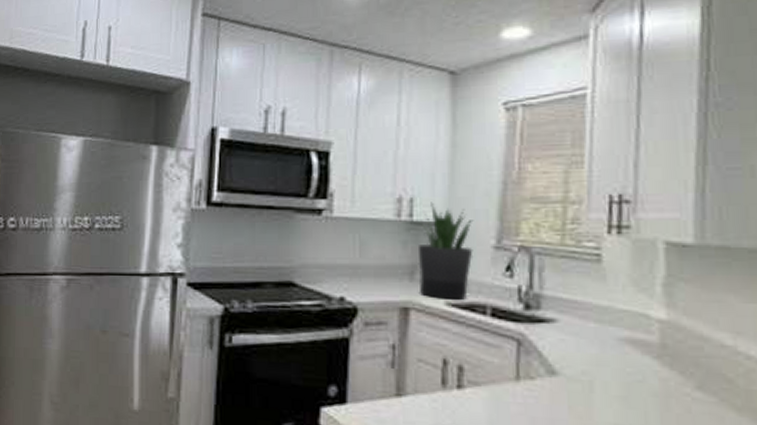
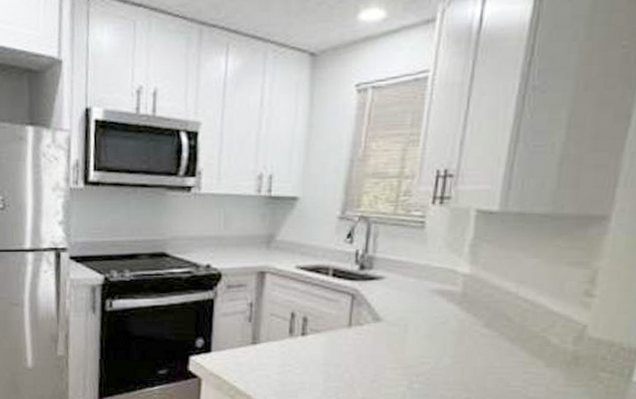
planter: present [417,202,474,300] -> none [274,178,322,263]

